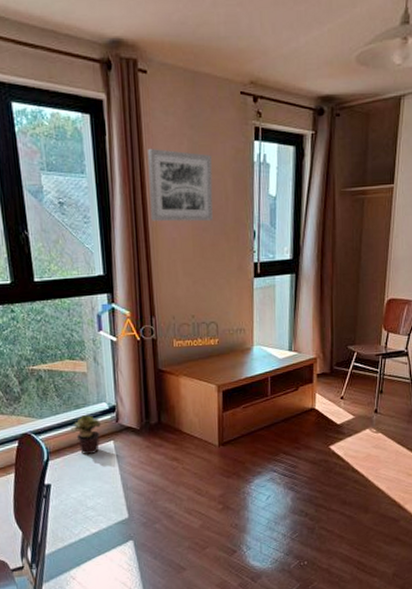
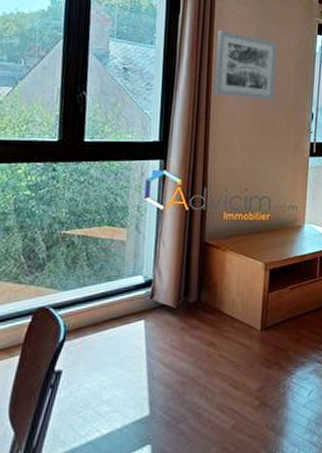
potted plant: present [70,415,101,455] -> none [96,289,133,336]

